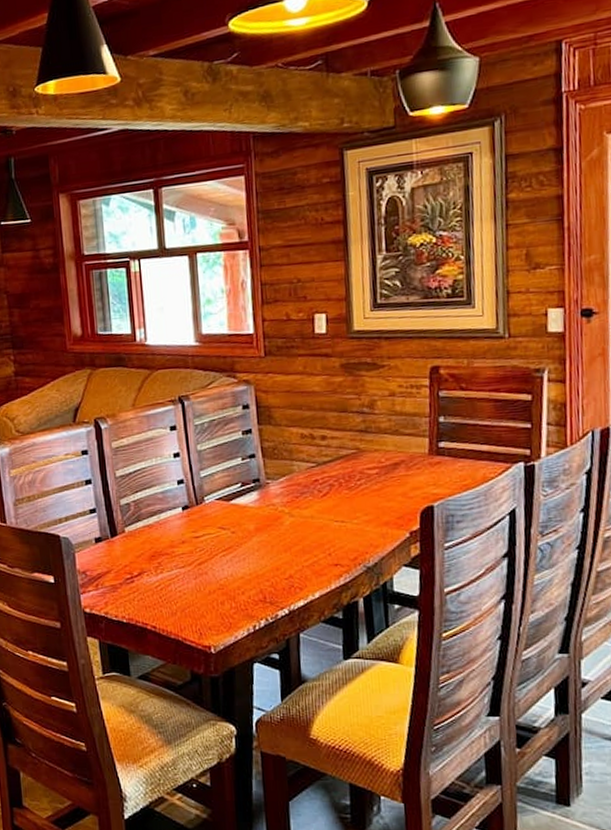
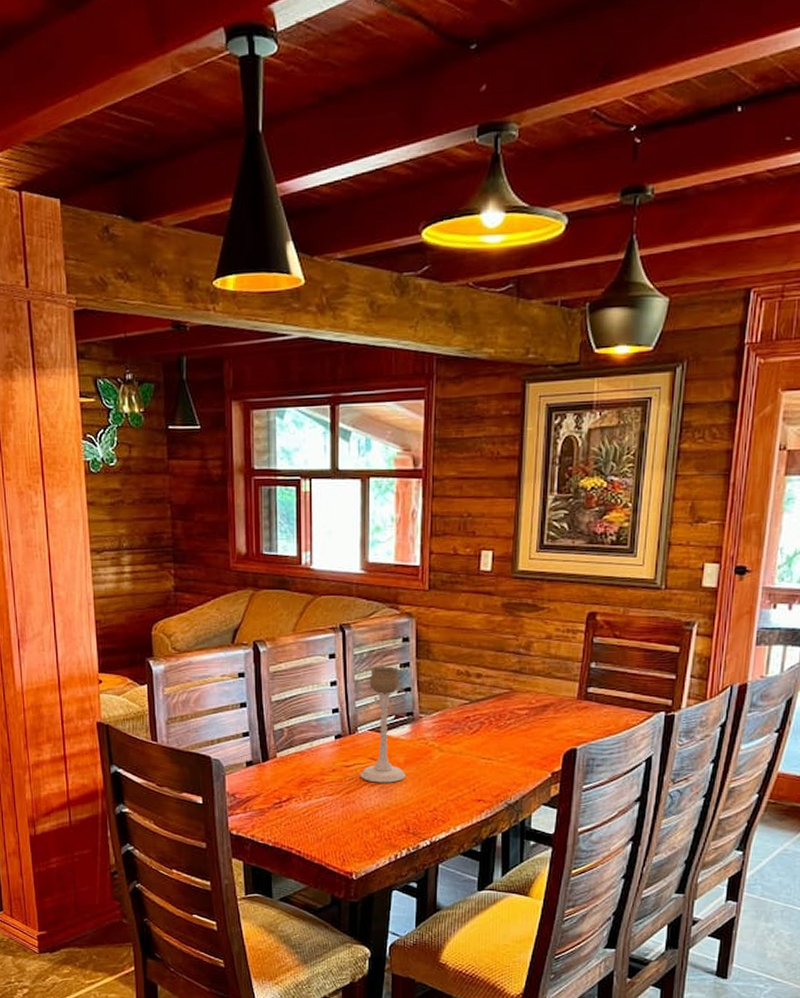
candle holder: none [210,434,258,553] -> present [360,666,406,783]

